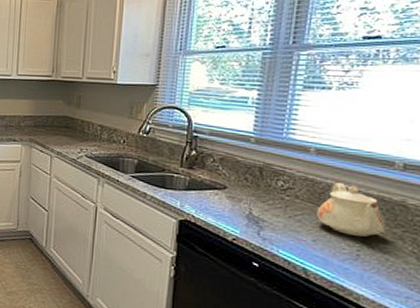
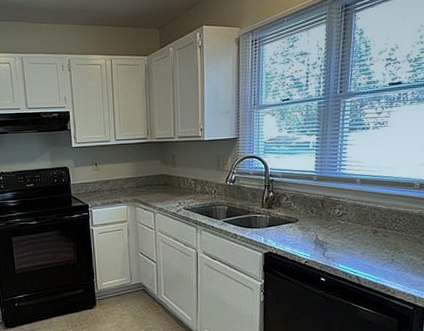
teapot: present [317,183,387,237] -> none [364,204,411,245]

